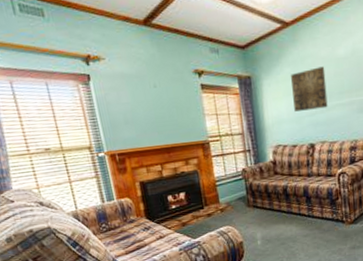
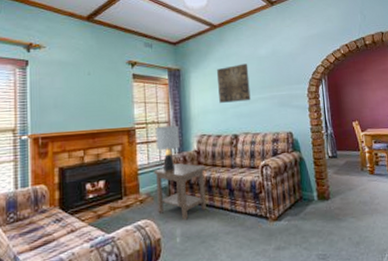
lamp: none [229,136,255,182] -> present [155,125,180,172]
side table: none [231,174,285,226] -> present [153,163,206,221]

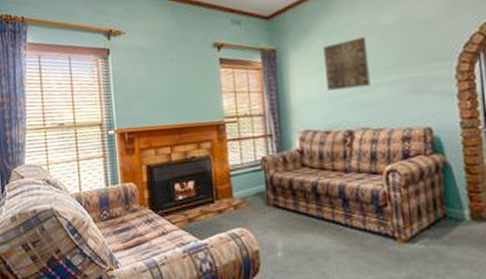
side table: present [153,163,206,221] -> none [248,165,313,232]
lamp: present [155,125,180,172] -> none [248,118,278,174]

